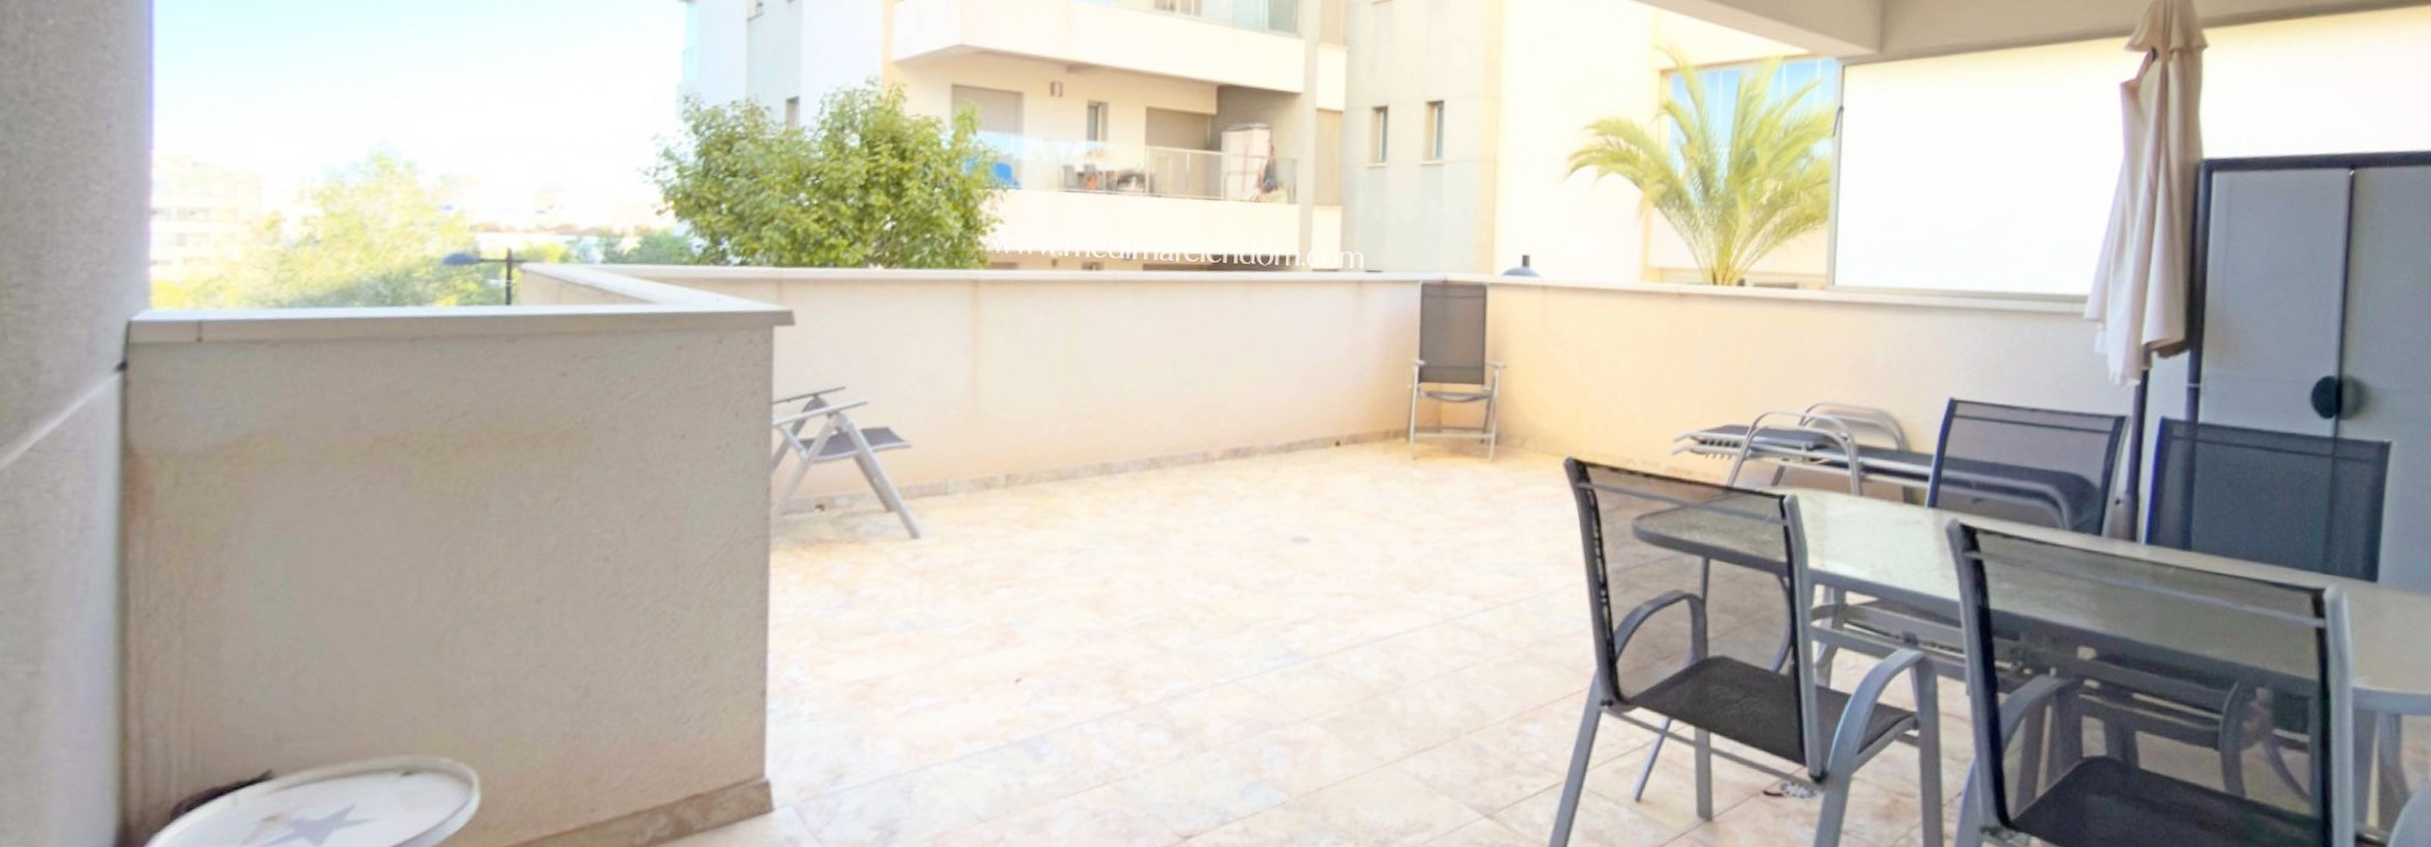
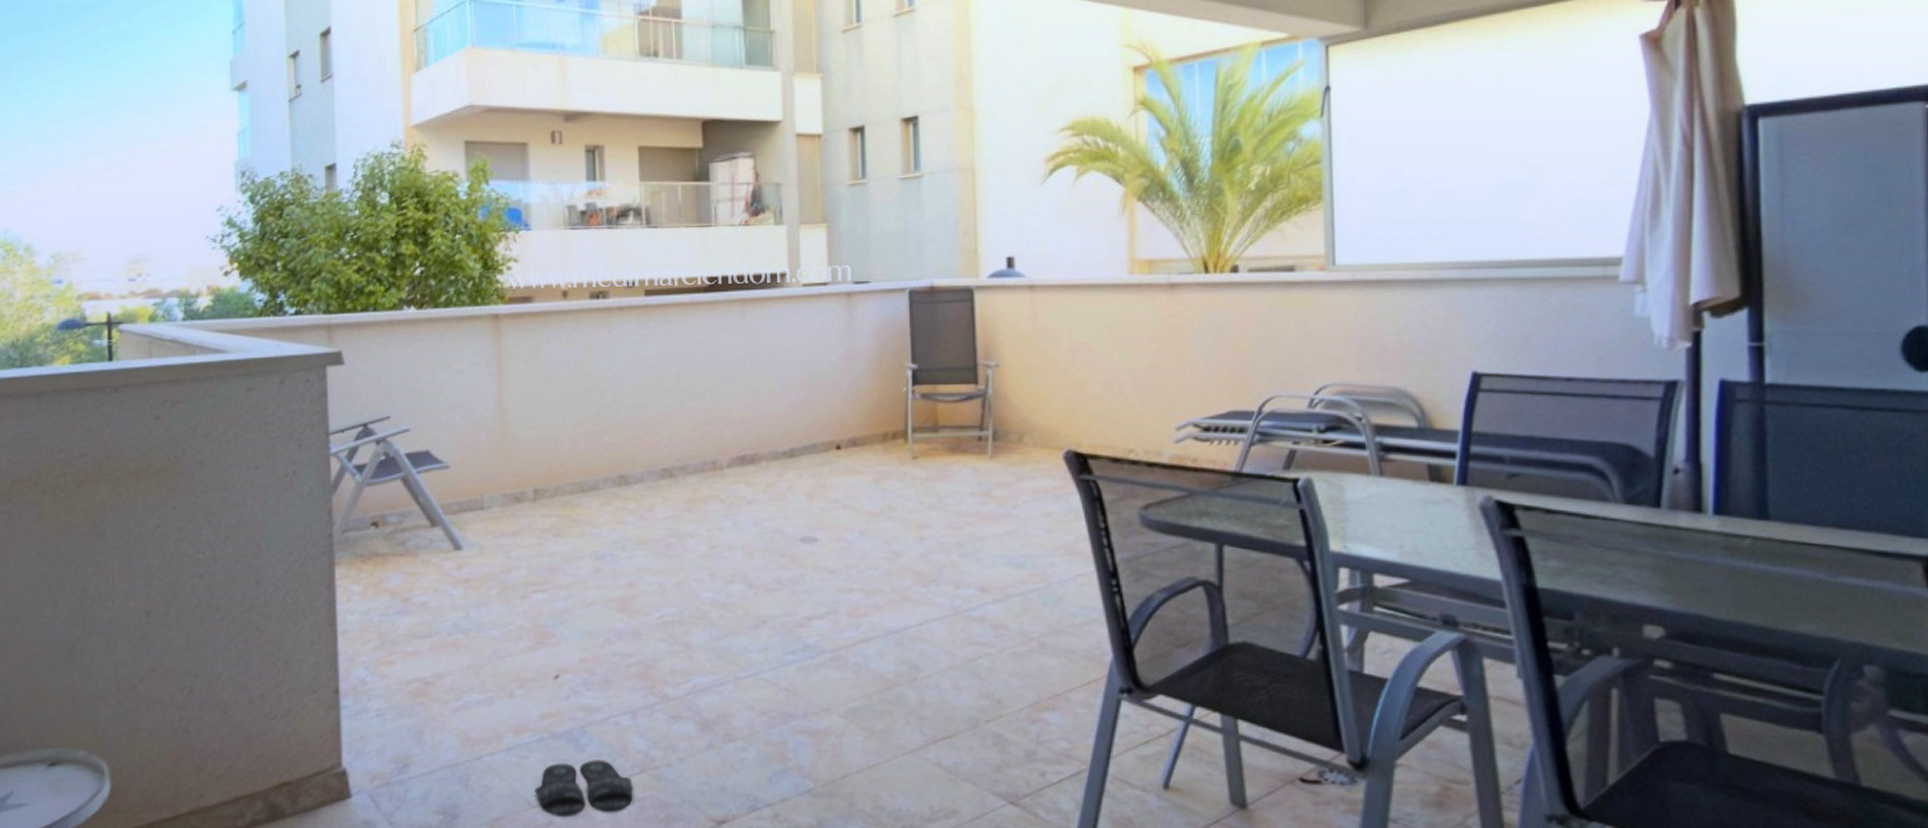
slippers: none [984,770,1096,833] -> present [533,760,634,818]

